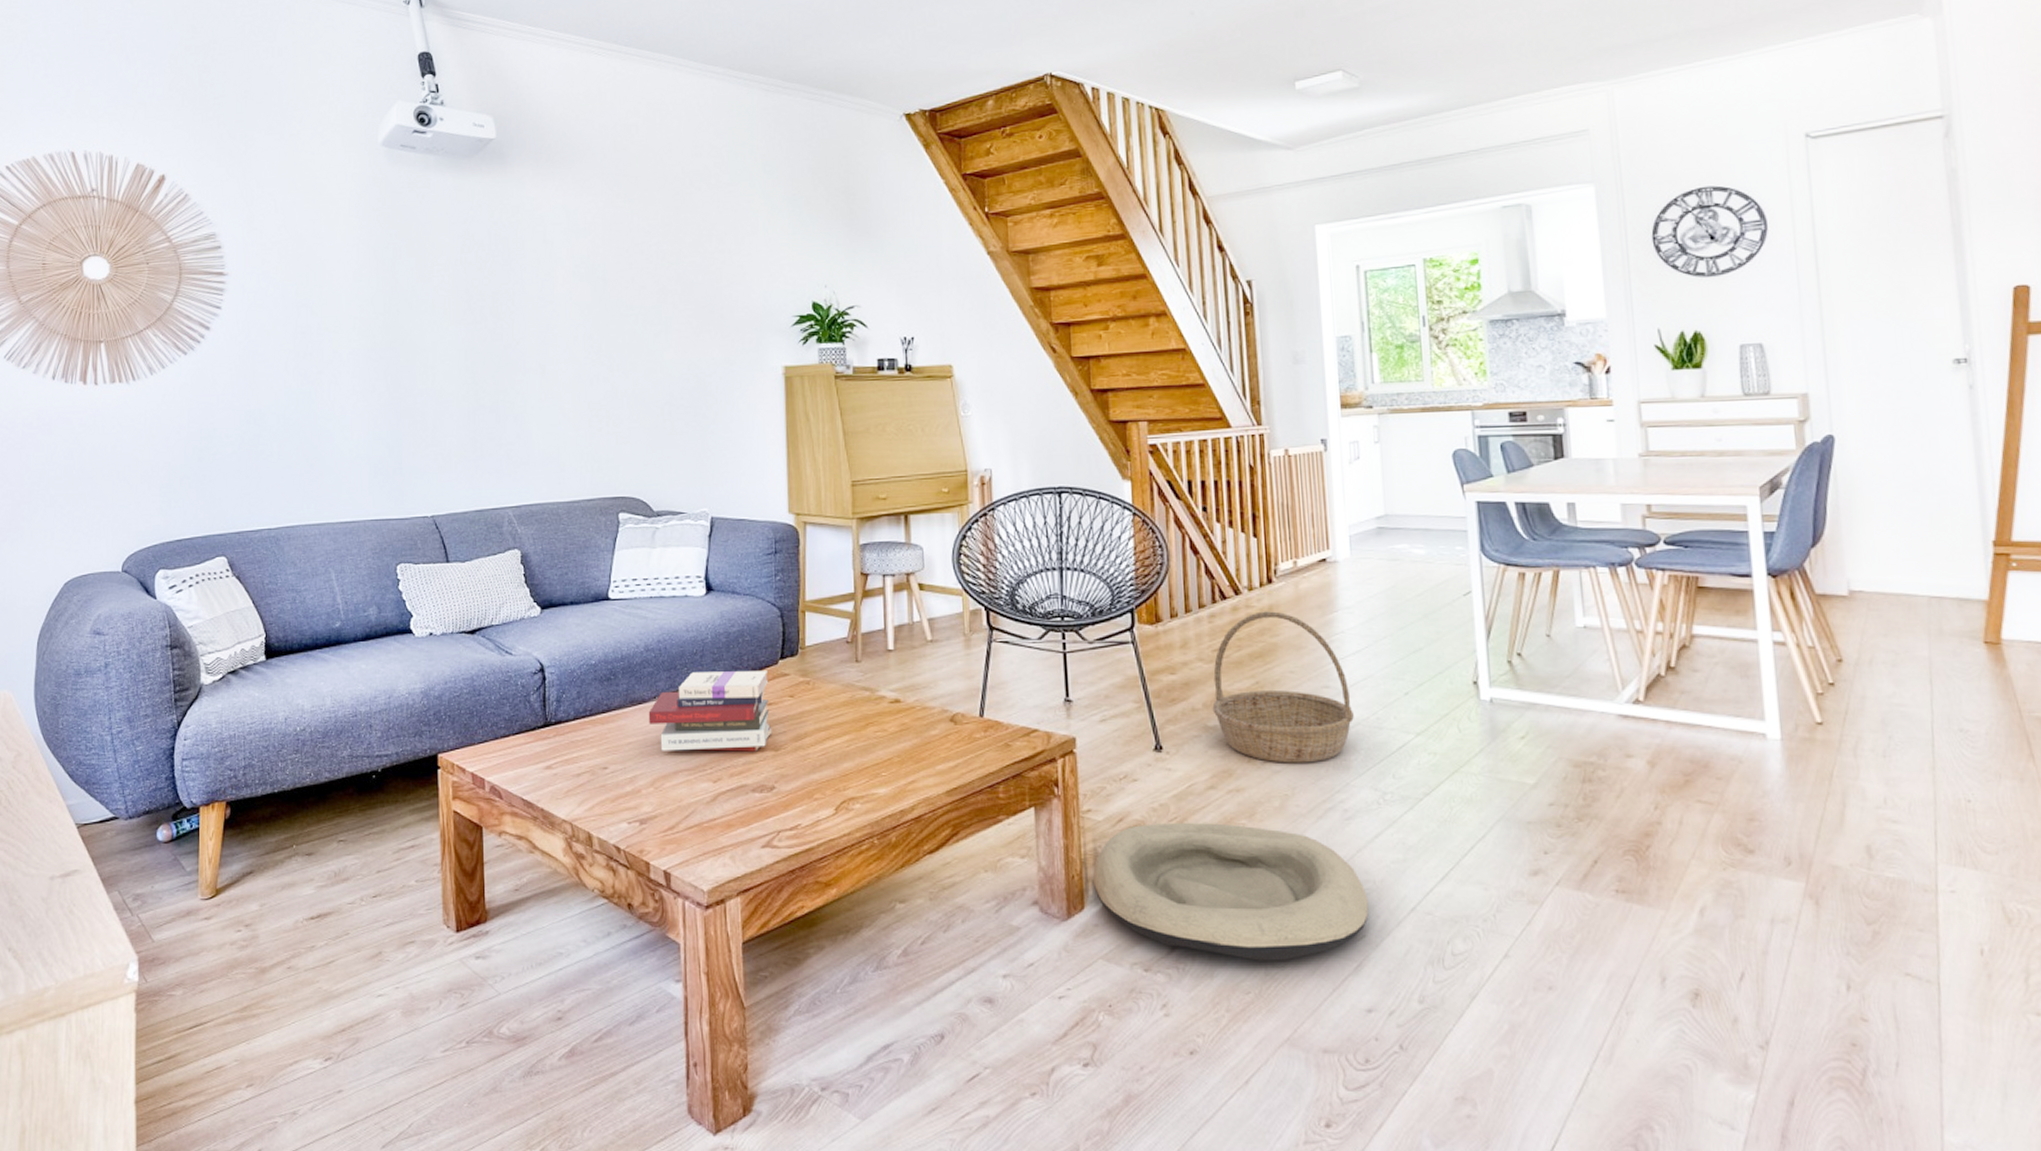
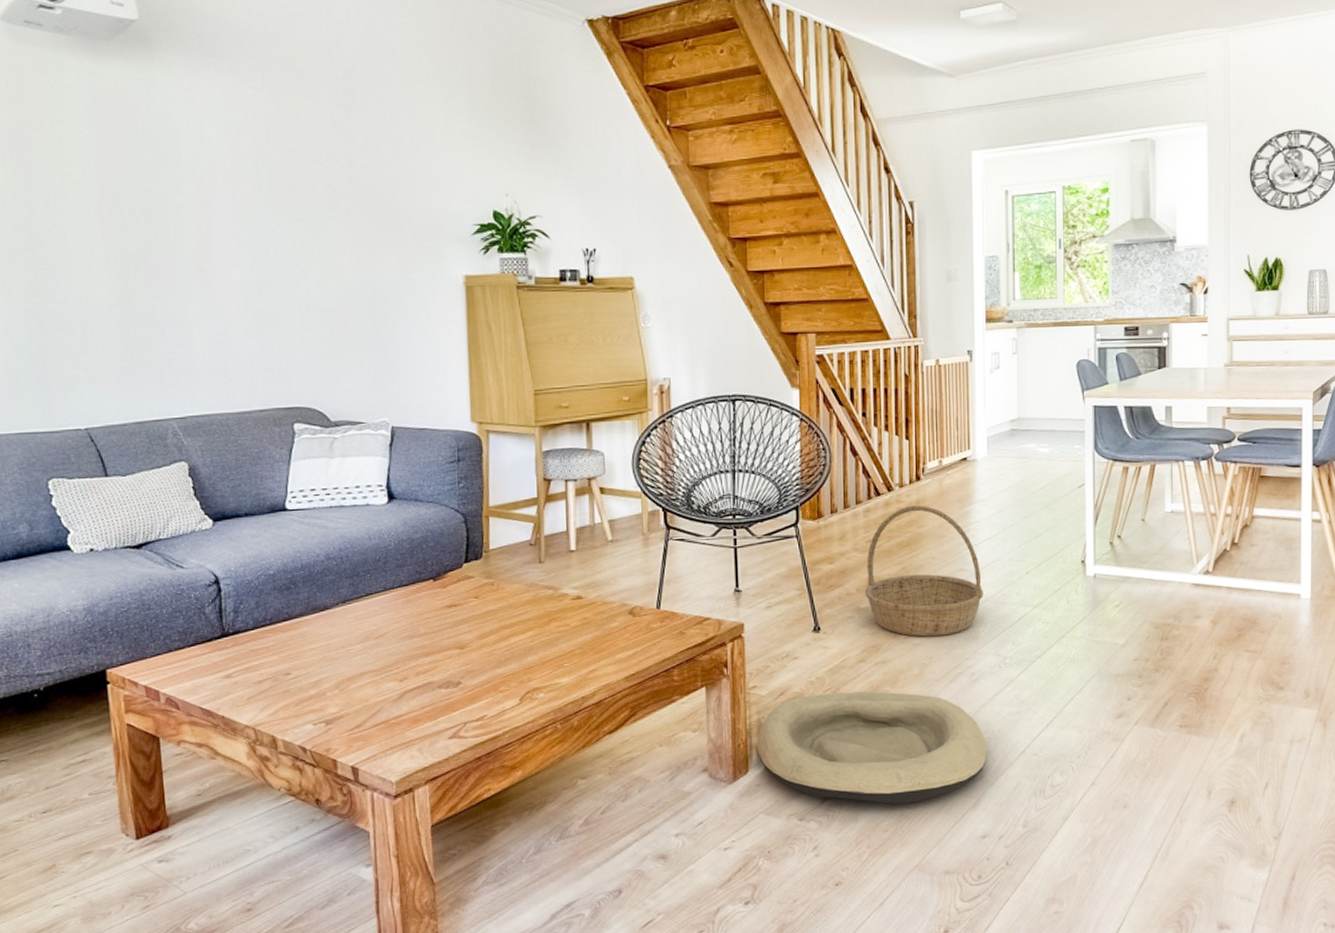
books: present [648,671,773,752] -> none [331,574,458,655]

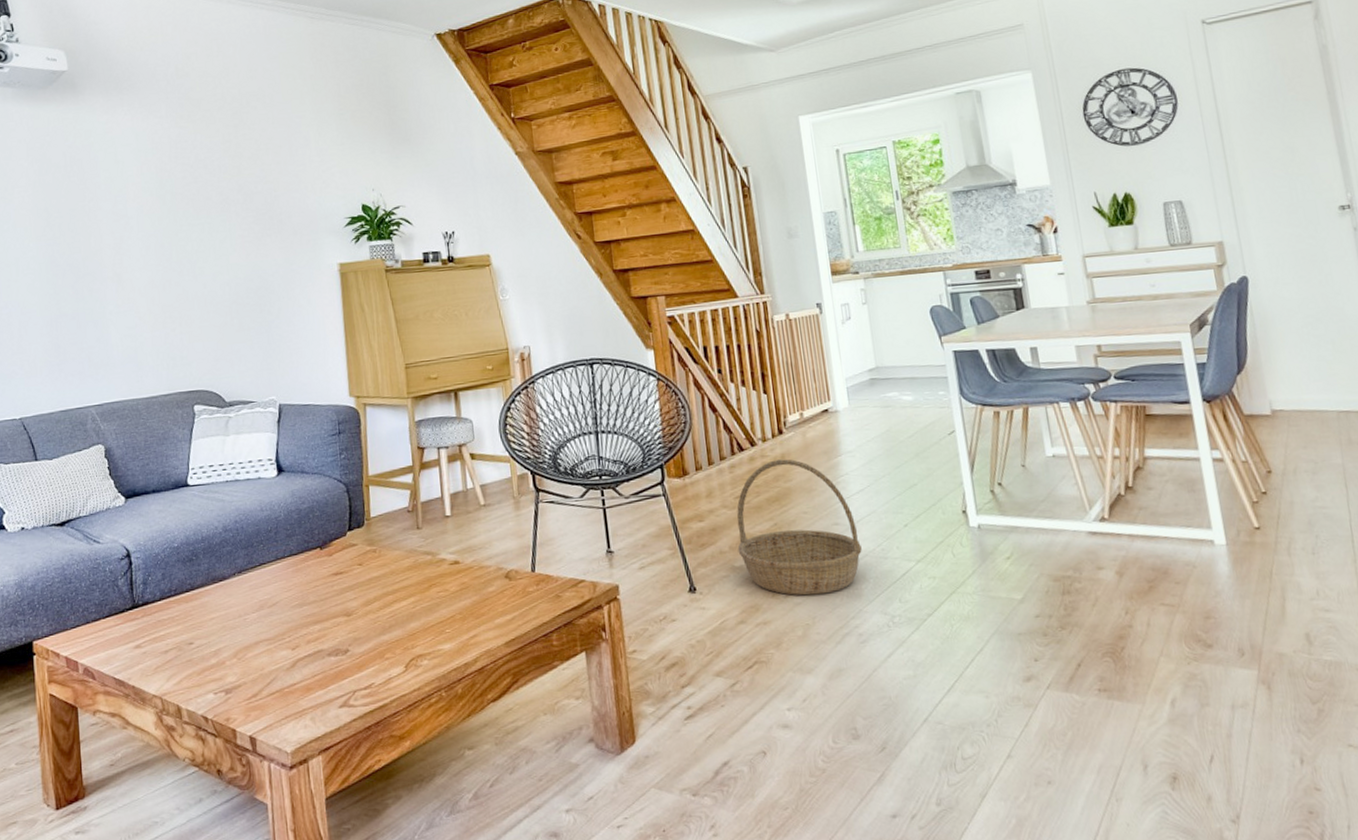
dog bed: present [757,691,987,804] -> none [641,654,888,779]

